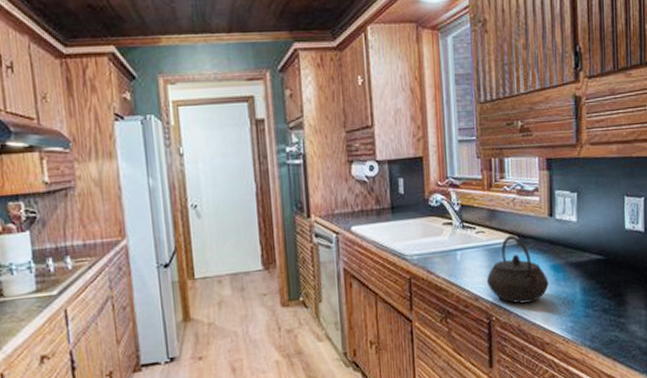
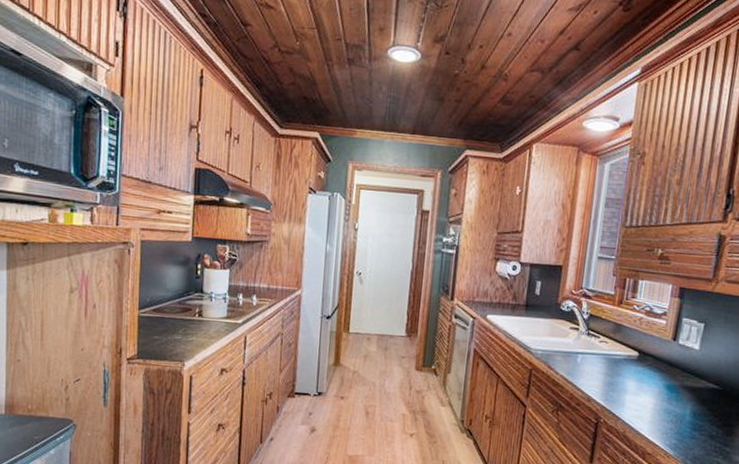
kettle: present [486,235,549,304] -> none [601,350,661,414]

